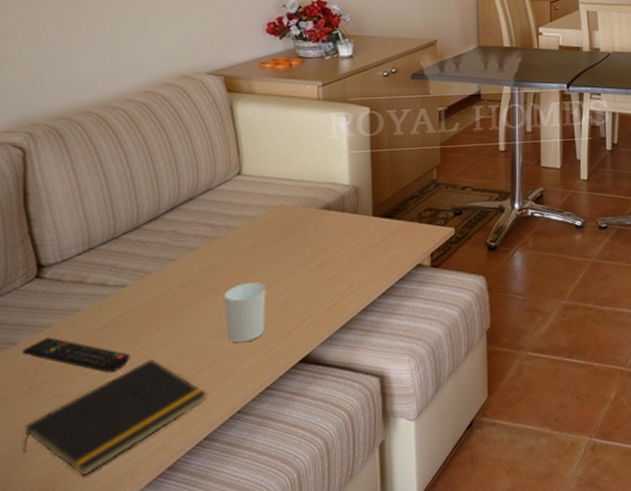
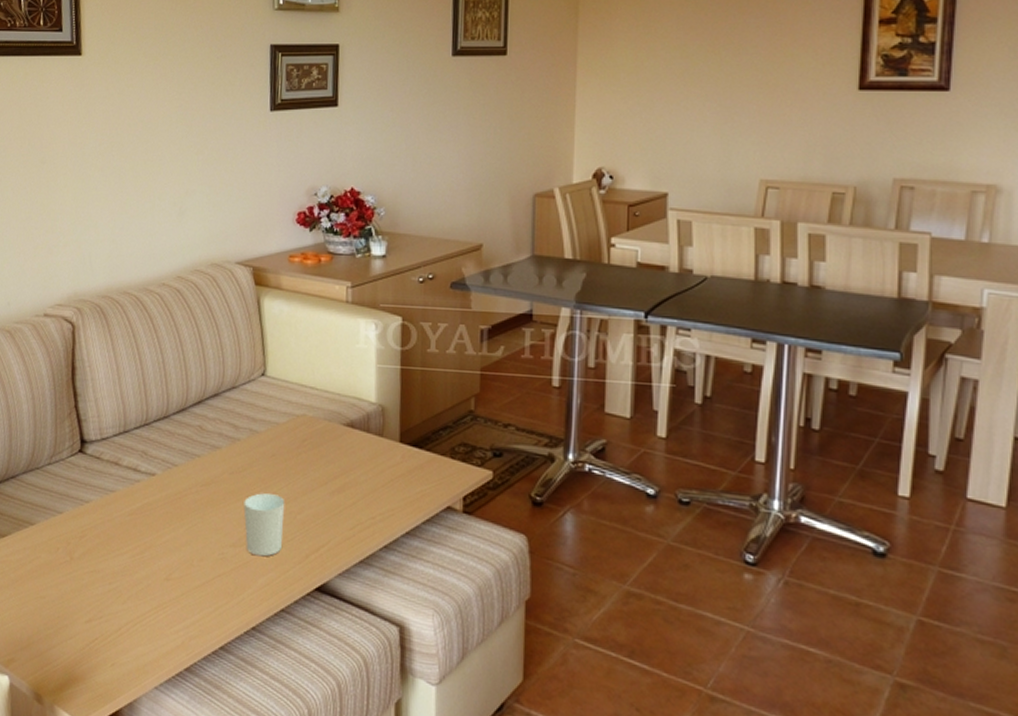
remote control: present [22,337,130,372] -> none [66,512,156,559]
notepad: present [23,358,207,476] -> none [64,553,225,656]

